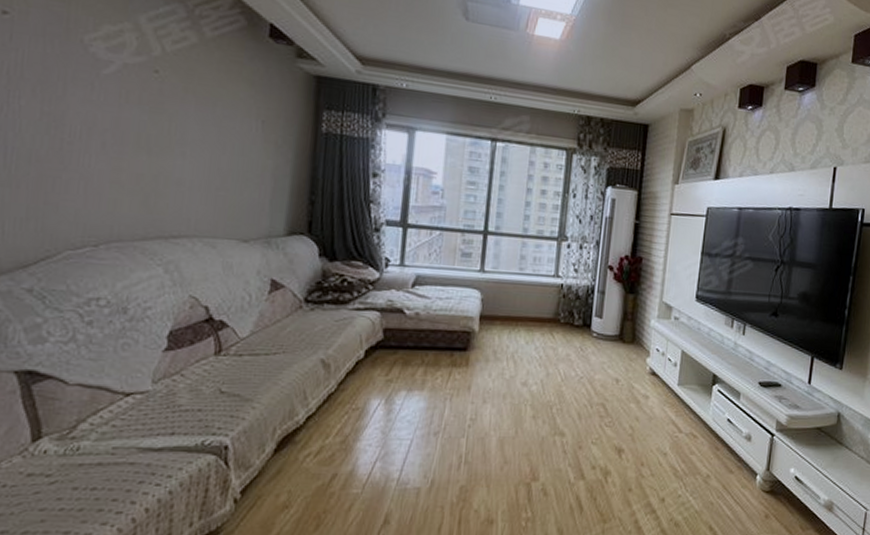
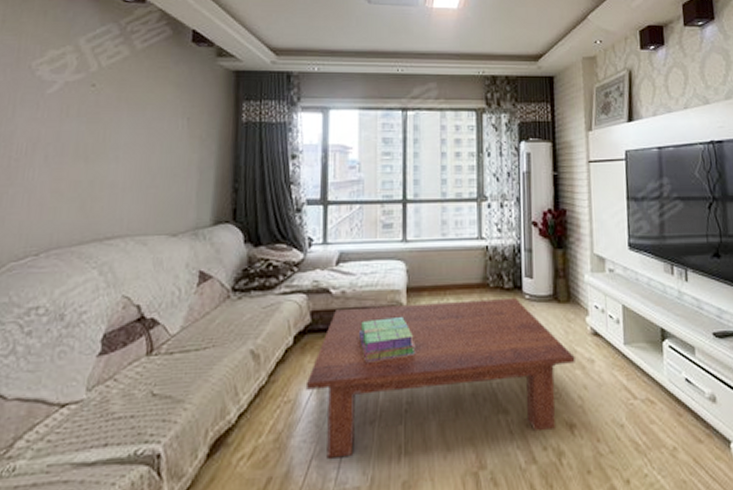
coffee table: none [374,329,632,462] -> present [305,297,575,459]
stack of books: none [429,341,484,381] -> present [358,316,416,363]

